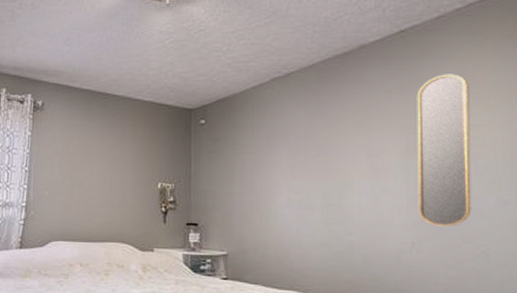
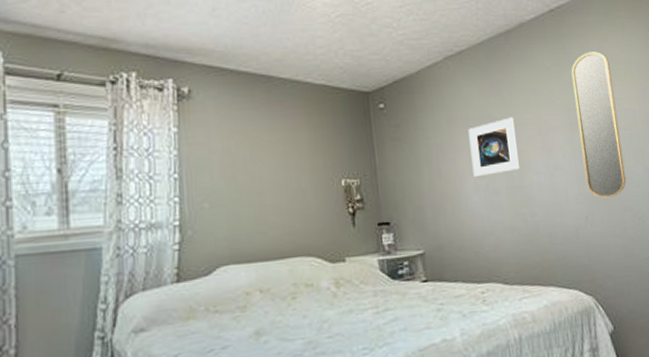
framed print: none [287,138,341,193] -> present [468,117,521,178]

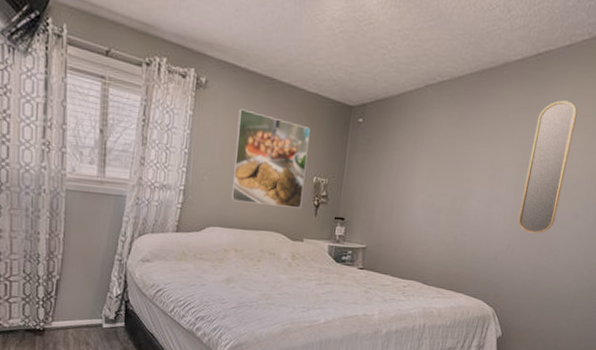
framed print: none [235,115,334,228] -> present [230,109,311,208]
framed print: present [468,117,521,178] -> none [423,149,473,196]

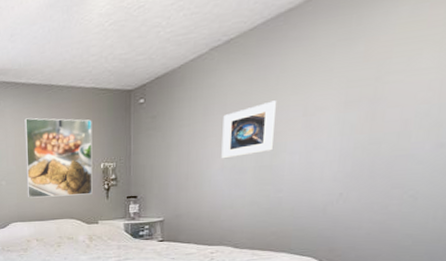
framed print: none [423,149,473,196] -> present [221,100,277,159]
home mirror: present [518,100,578,234] -> none [350,15,423,176]

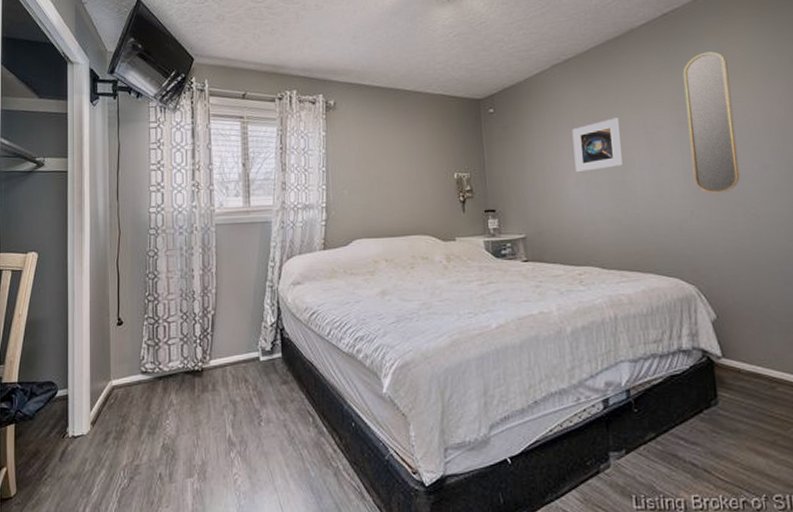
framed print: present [24,118,92,198] -> none [369,121,447,211]
home mirror: none [350,15,423,176] -> present [683,51,740,194]

